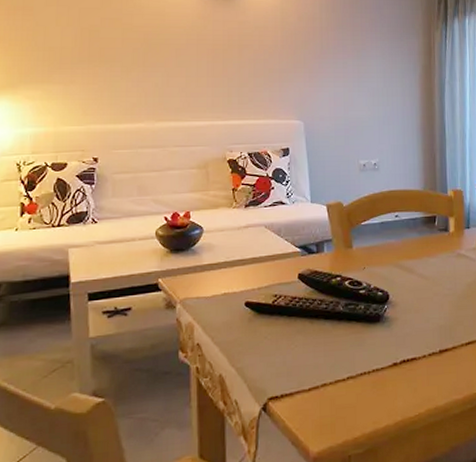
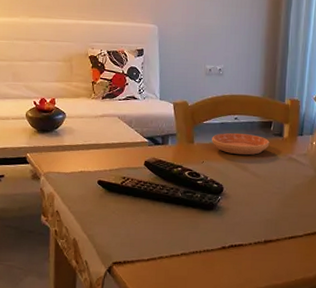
saucer: none [372,232,435,256] -> present [212,133,270,155]

